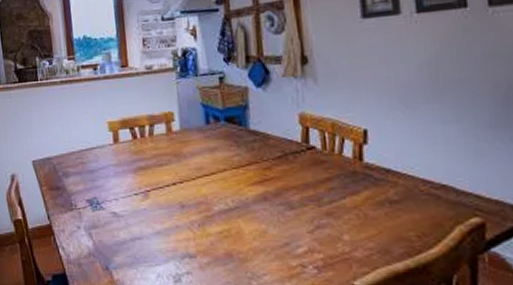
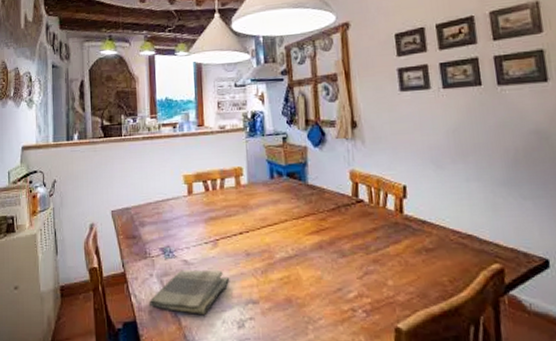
dish towel: none [78,222,164,268] -> present [150,270,230,314]

